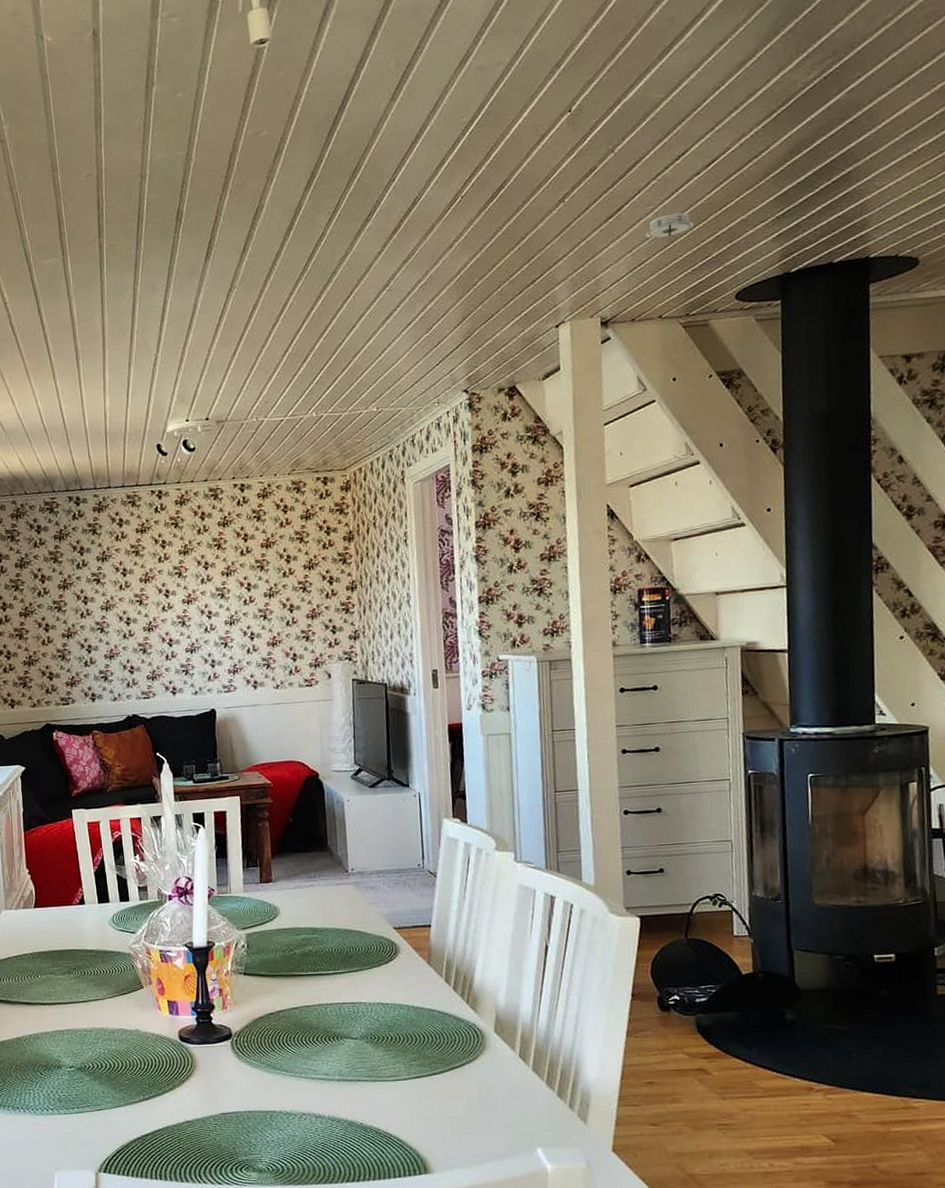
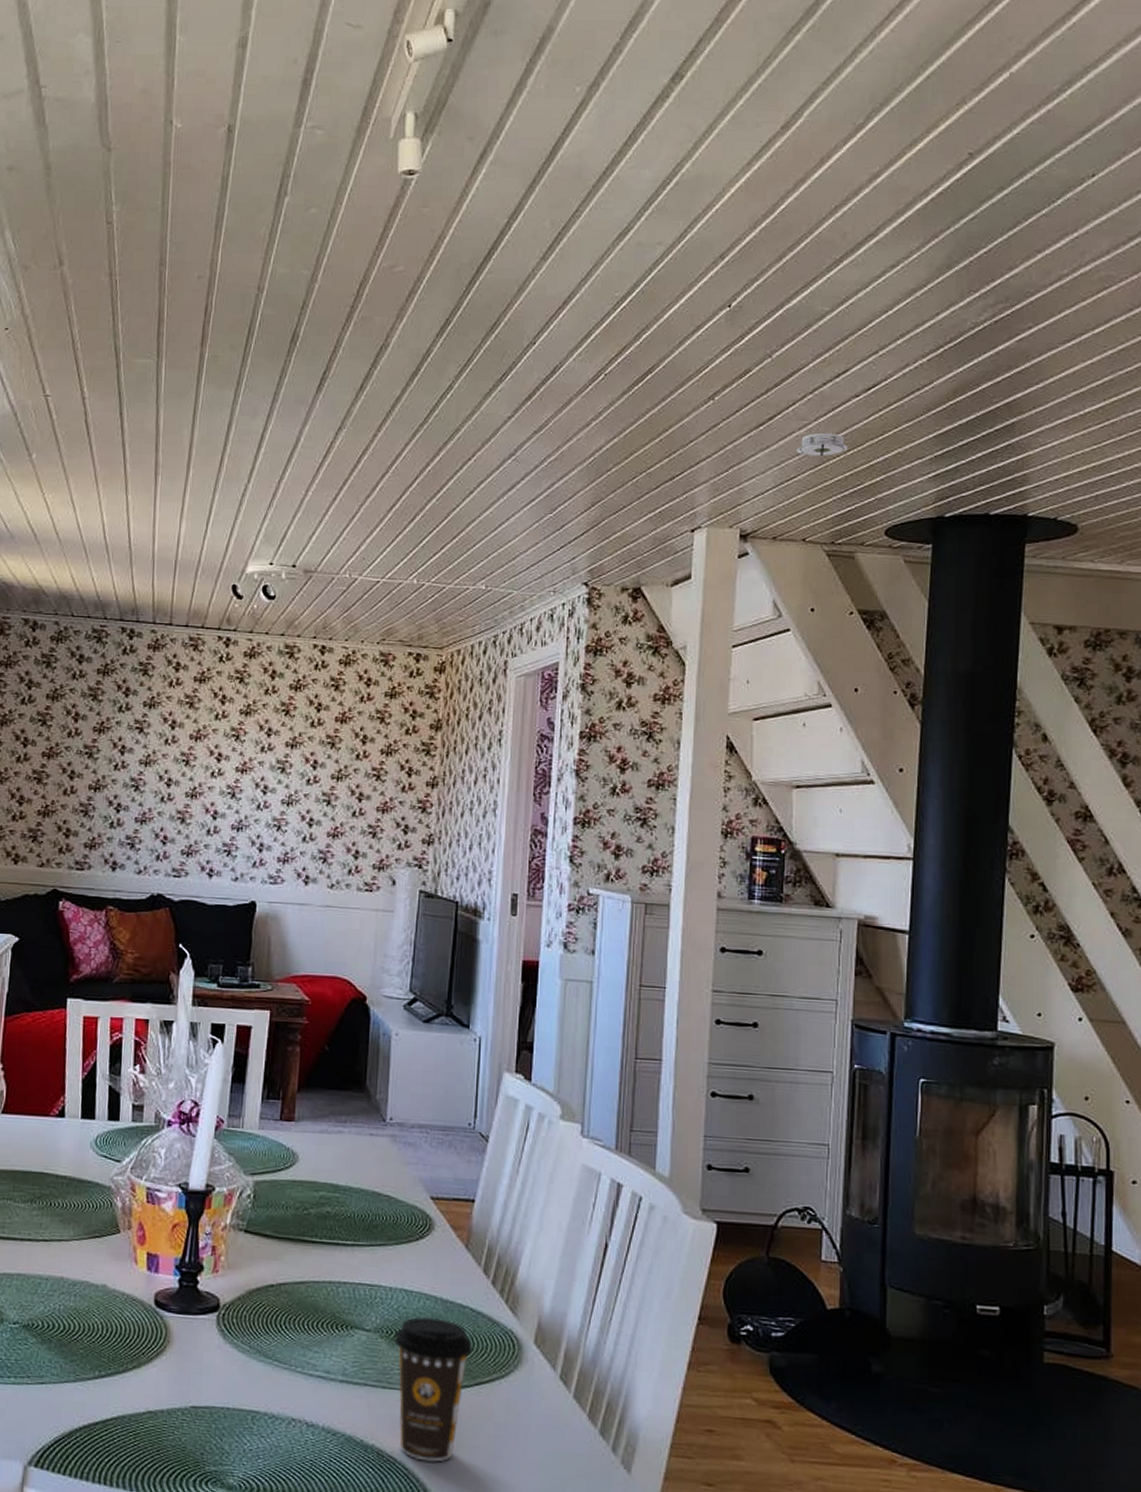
coffee cup: none [378,1022,444,1133] -> present [394,1316,473,1462]

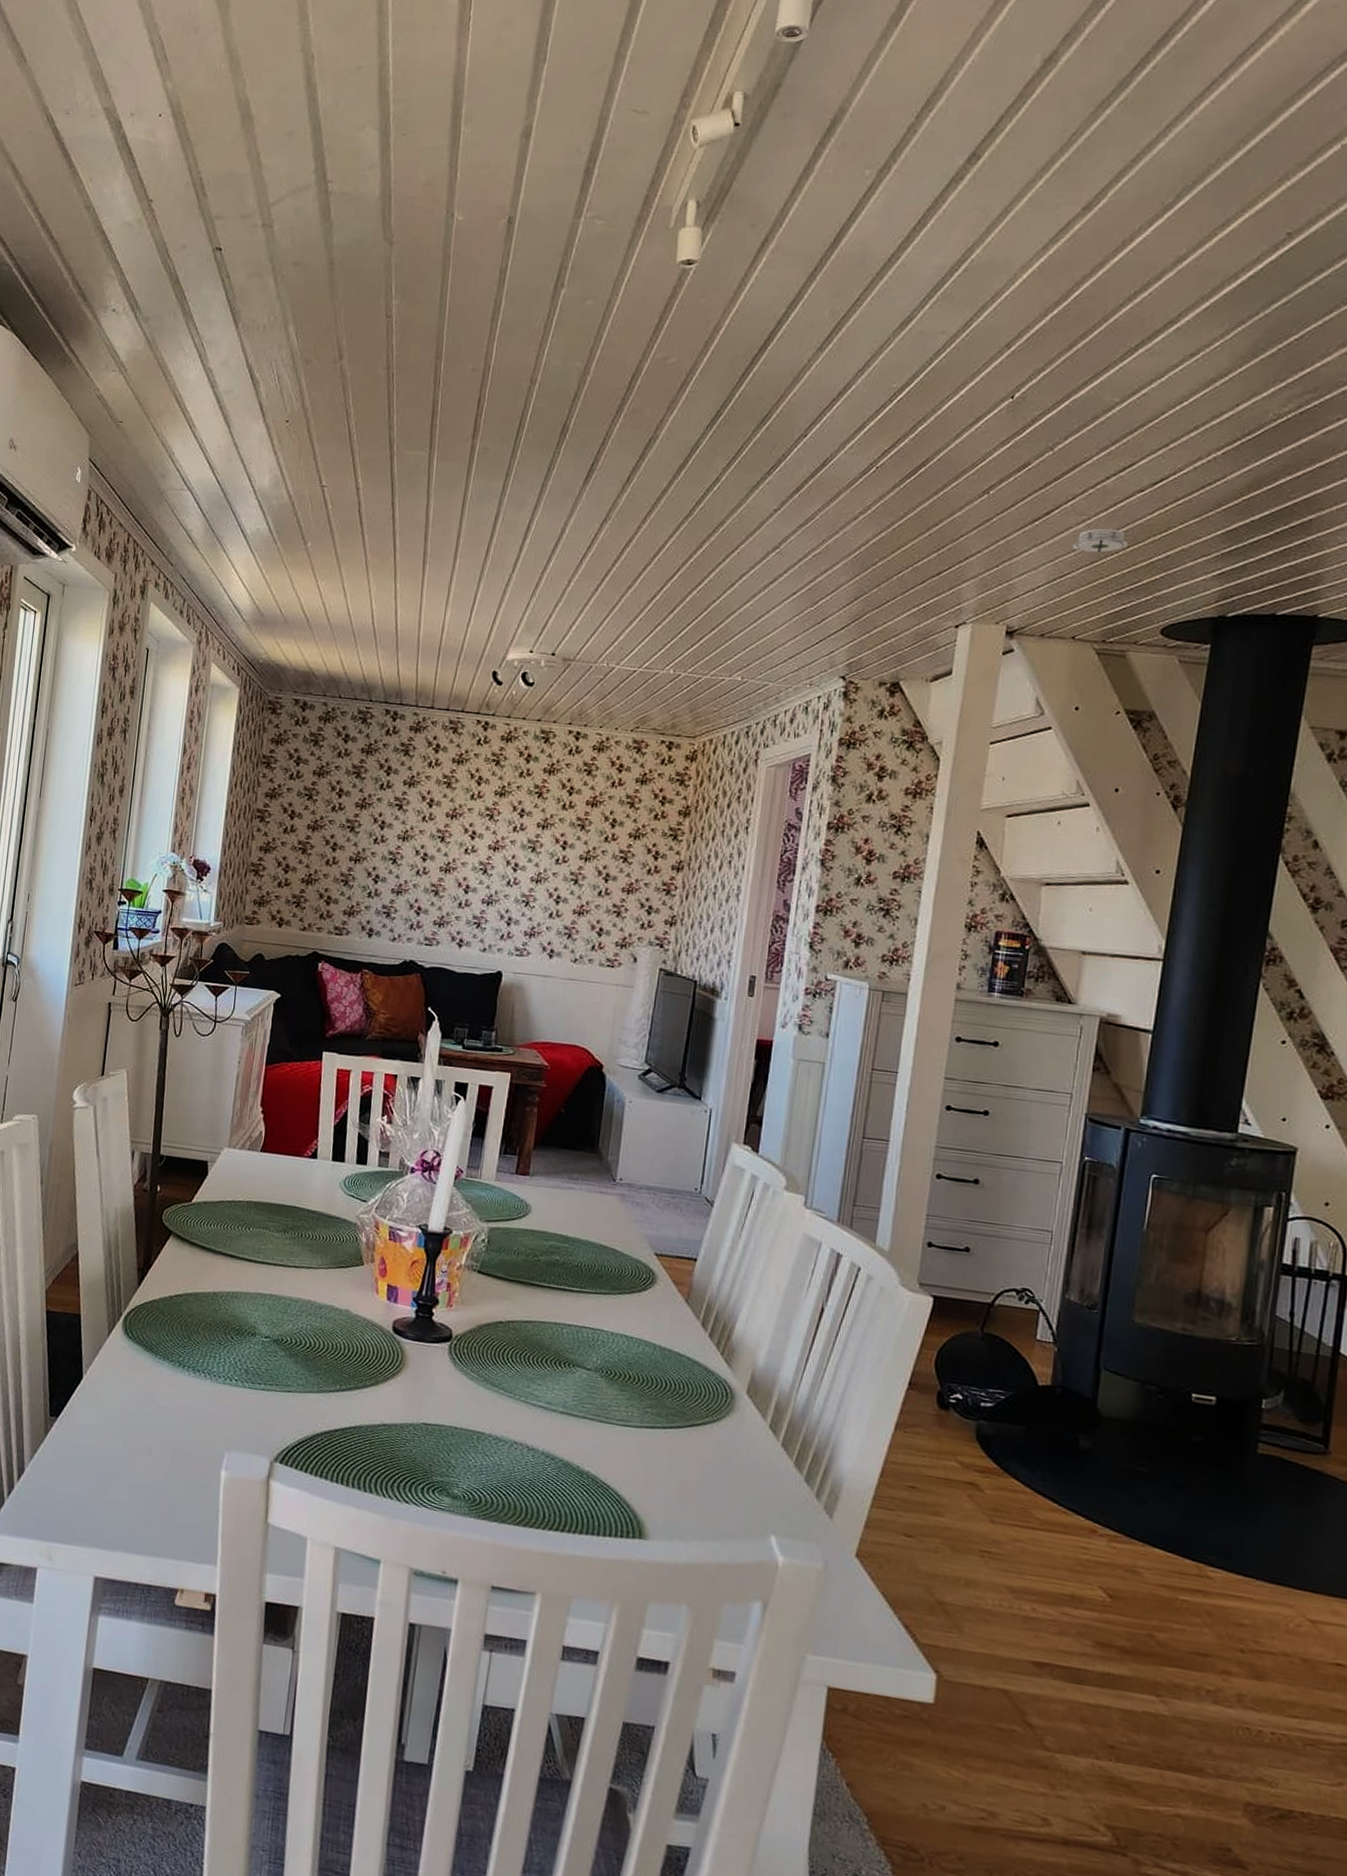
coffee cup: present [394,1316,473,1462] -> none [613,1361,688,1492]

